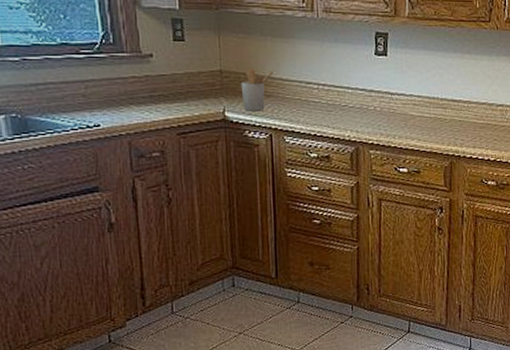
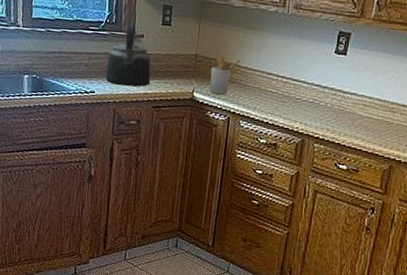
kettle: none [110,38,170,114] -> present [106,19,151,87]

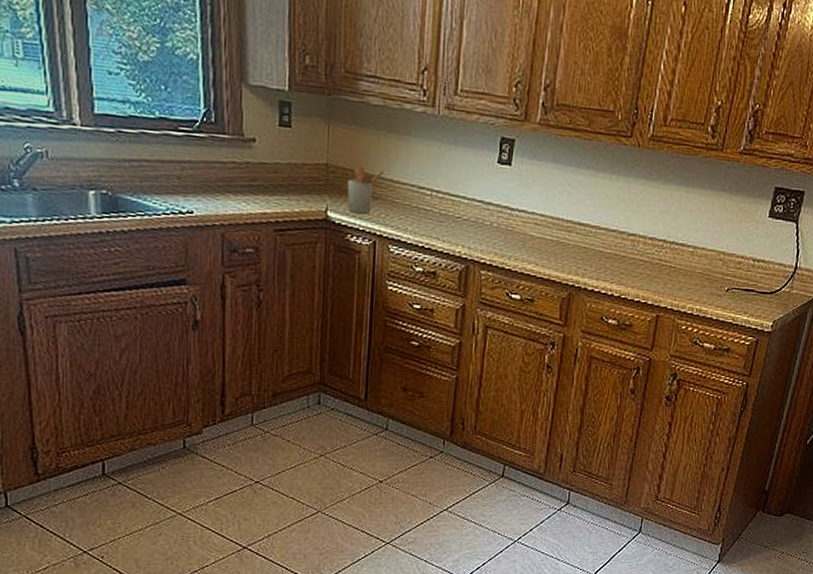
kettle: present [106,19,151,87] -> none [208,118,270,205]

